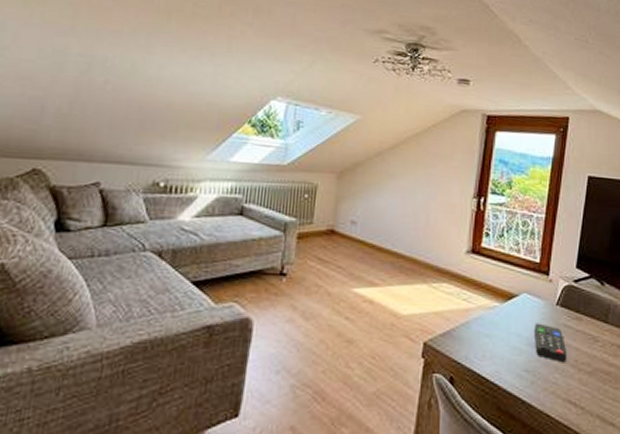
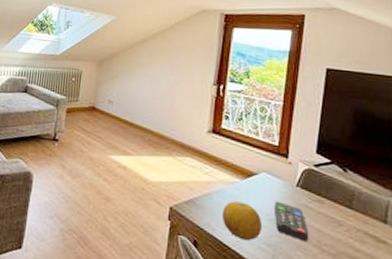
fruit: none [480,328,521,370] -> present [221,201,262,241]

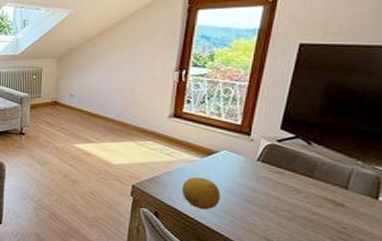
remote control: present [275,201,309,242] -> none [233,175,267,209]

